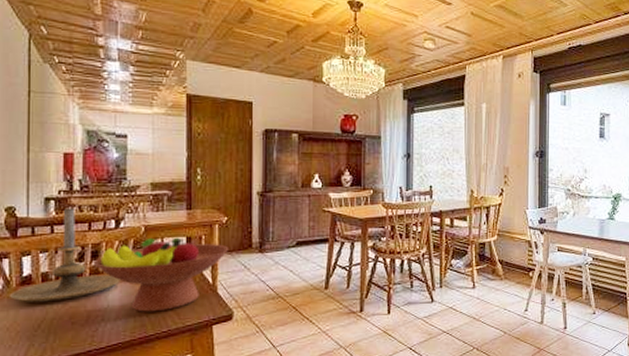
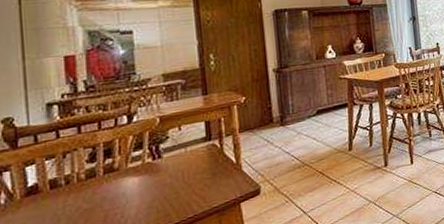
candle holder: present [8,208,120,302] -> none [13,109,138,214]
fruit bowl: present [92,237,229,312] -> none [106,123,250,203]

